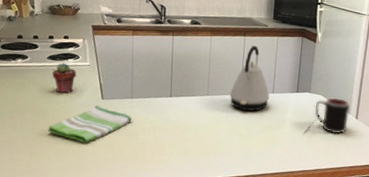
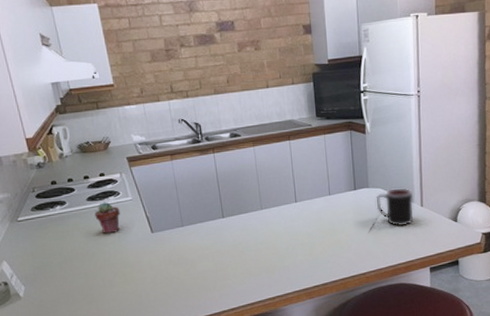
dish towel: present [47,105,132,144] -> none [101,239,187,282]
kettle: present [229,45,270,111] -> none [284,148,327,219]

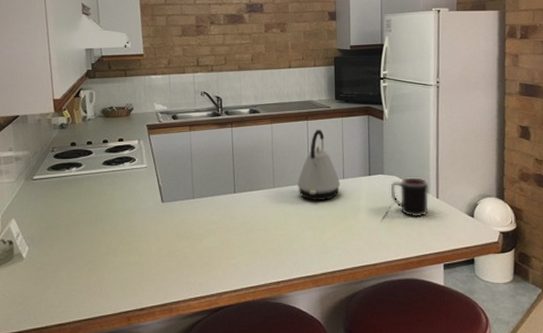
potted succulent: present [94,201,120,233] -> none [108,167,134,199]
kettle: none [284,148,327,219] -> present [297,129,341,200]

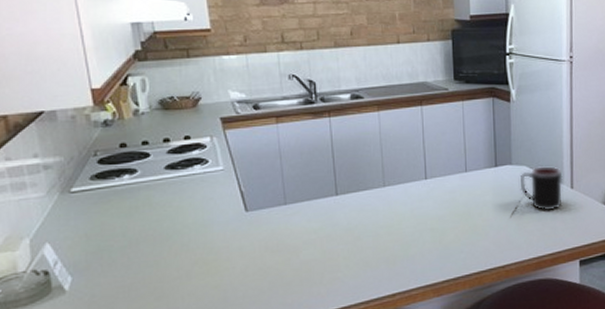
kettle: present [297,129,341,200] -> none [411,115,463,199]

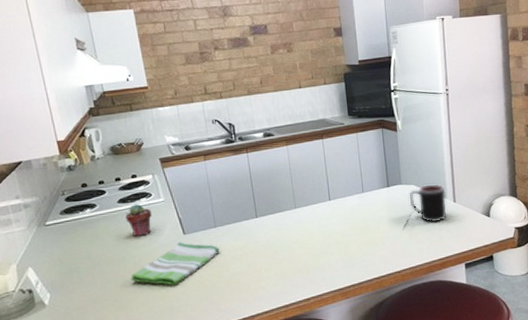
potted succulent: none [174,171,207,211] -> present [125,203,152,236]
dish towel: none [176,219,289,273] -> present [131,241,219,286]

